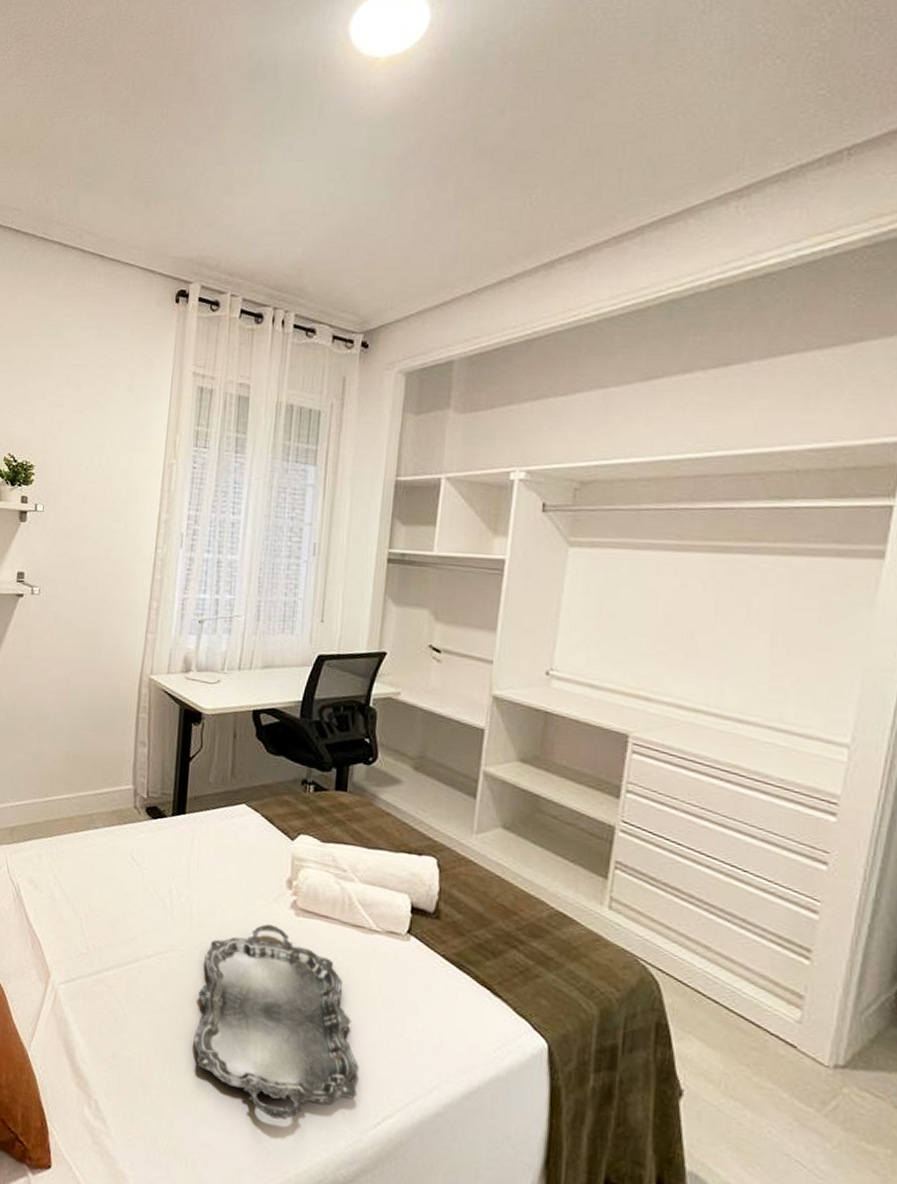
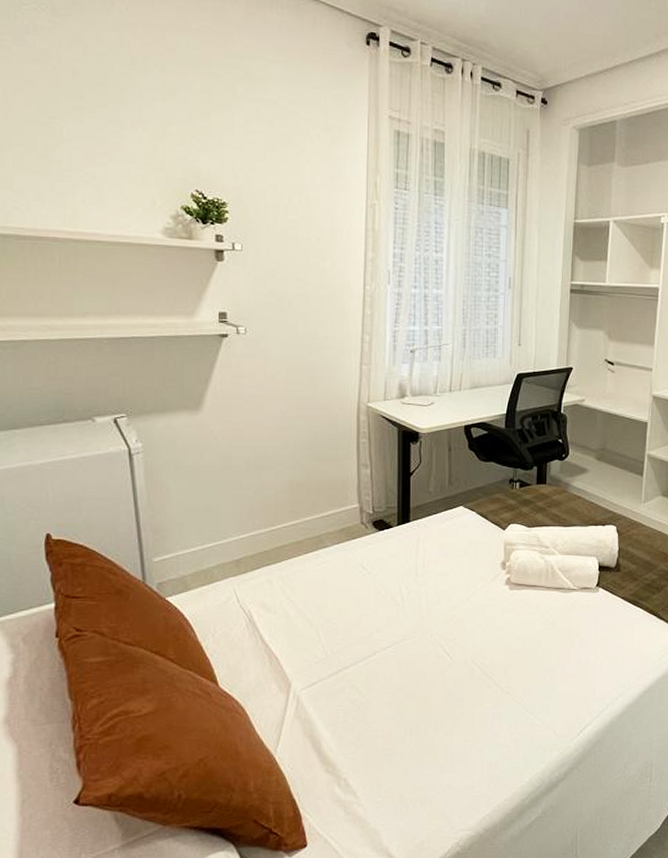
serving tray: present [194,924,359,1120] -> none [430,600,565,751]

